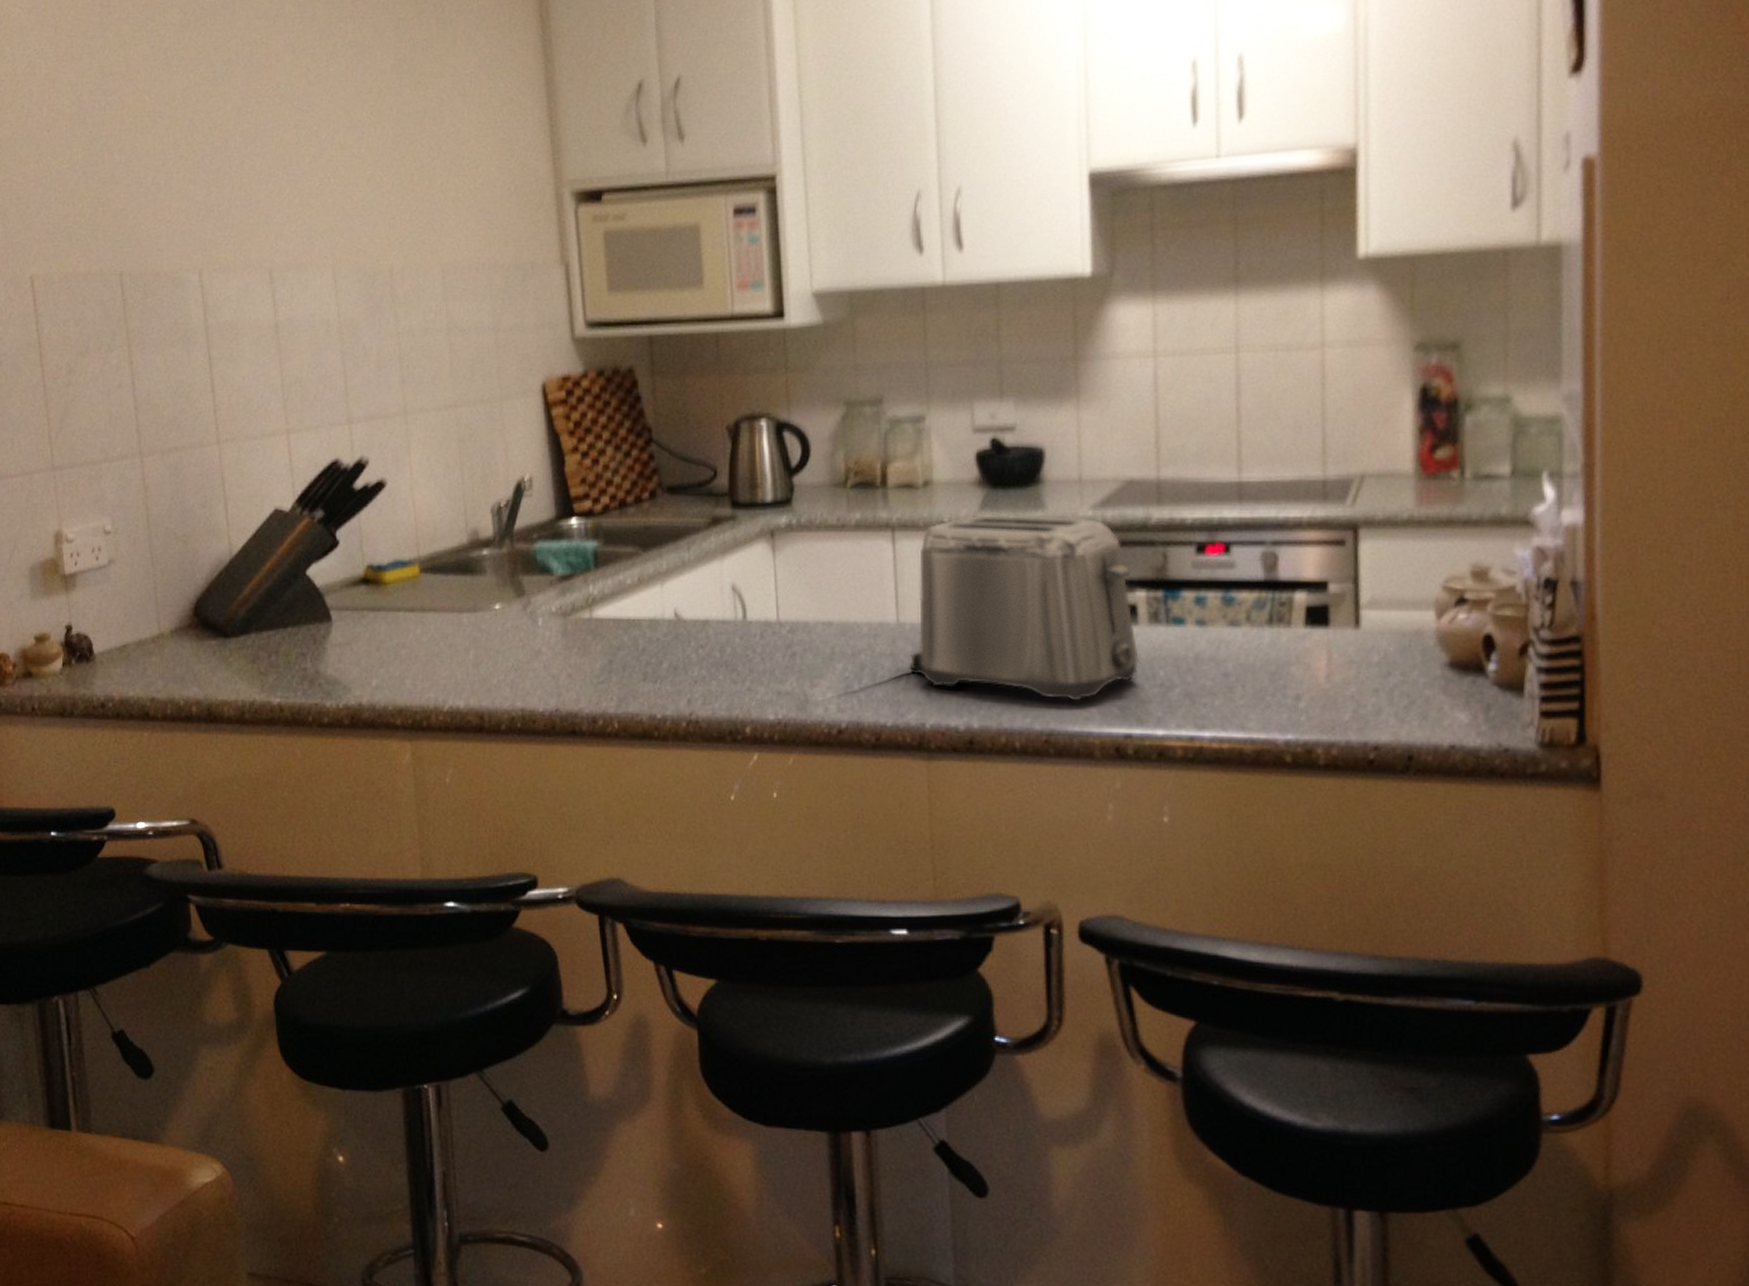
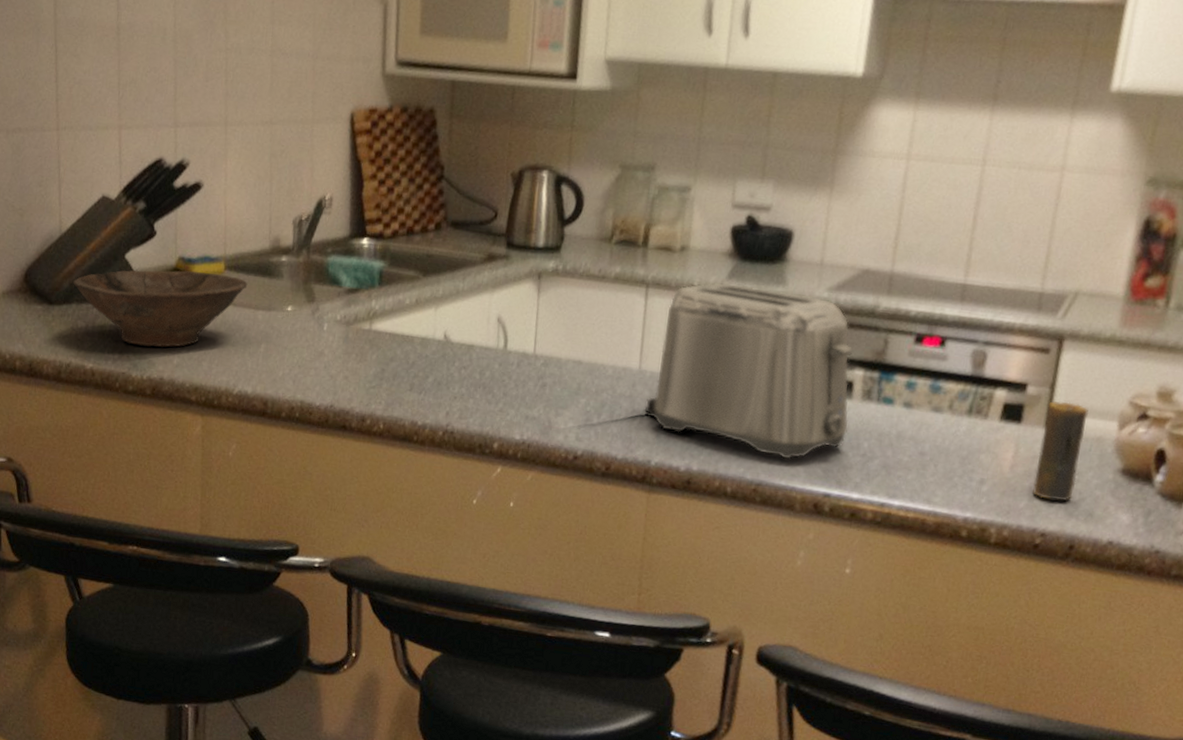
bowl: none [250,578,448,671] -> present [73,270,248,347]
candle: none [1354,596,1402,708] -> present [1033,401,1089,501]

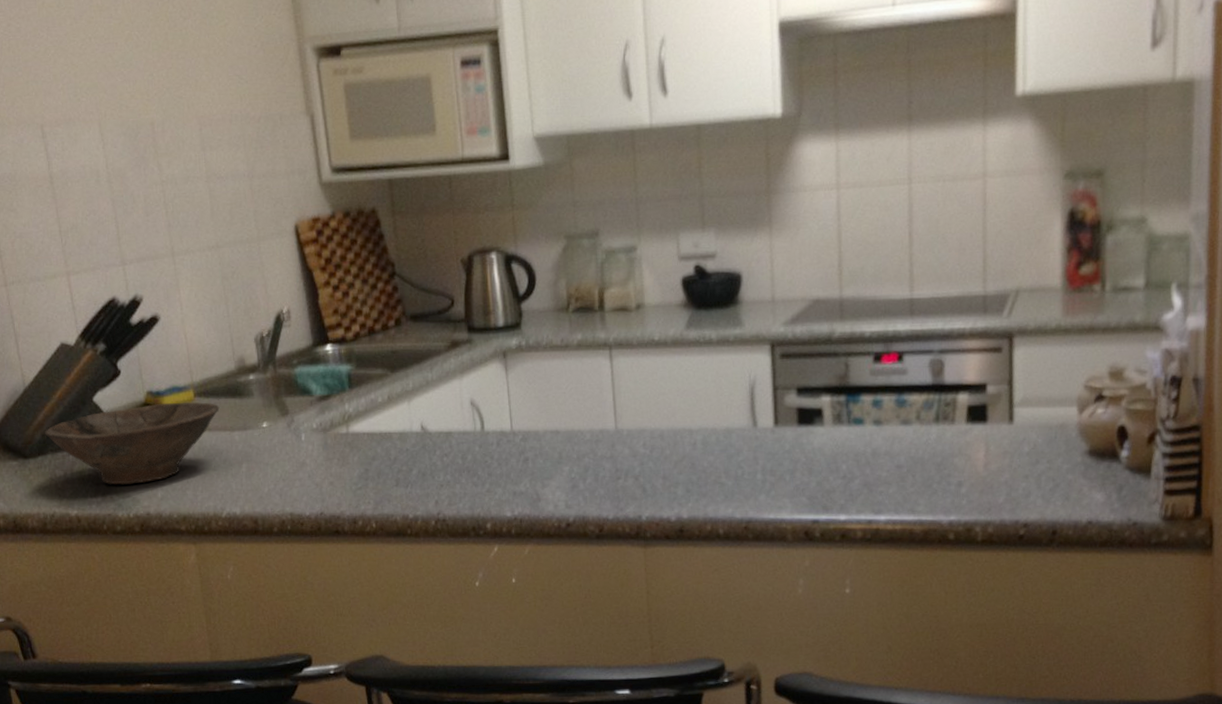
toaster: present [644,283,853,460] -> none [627,333,825,493]
candle: present [1033,401,1089,501] -> none [1008,395,1048,491]

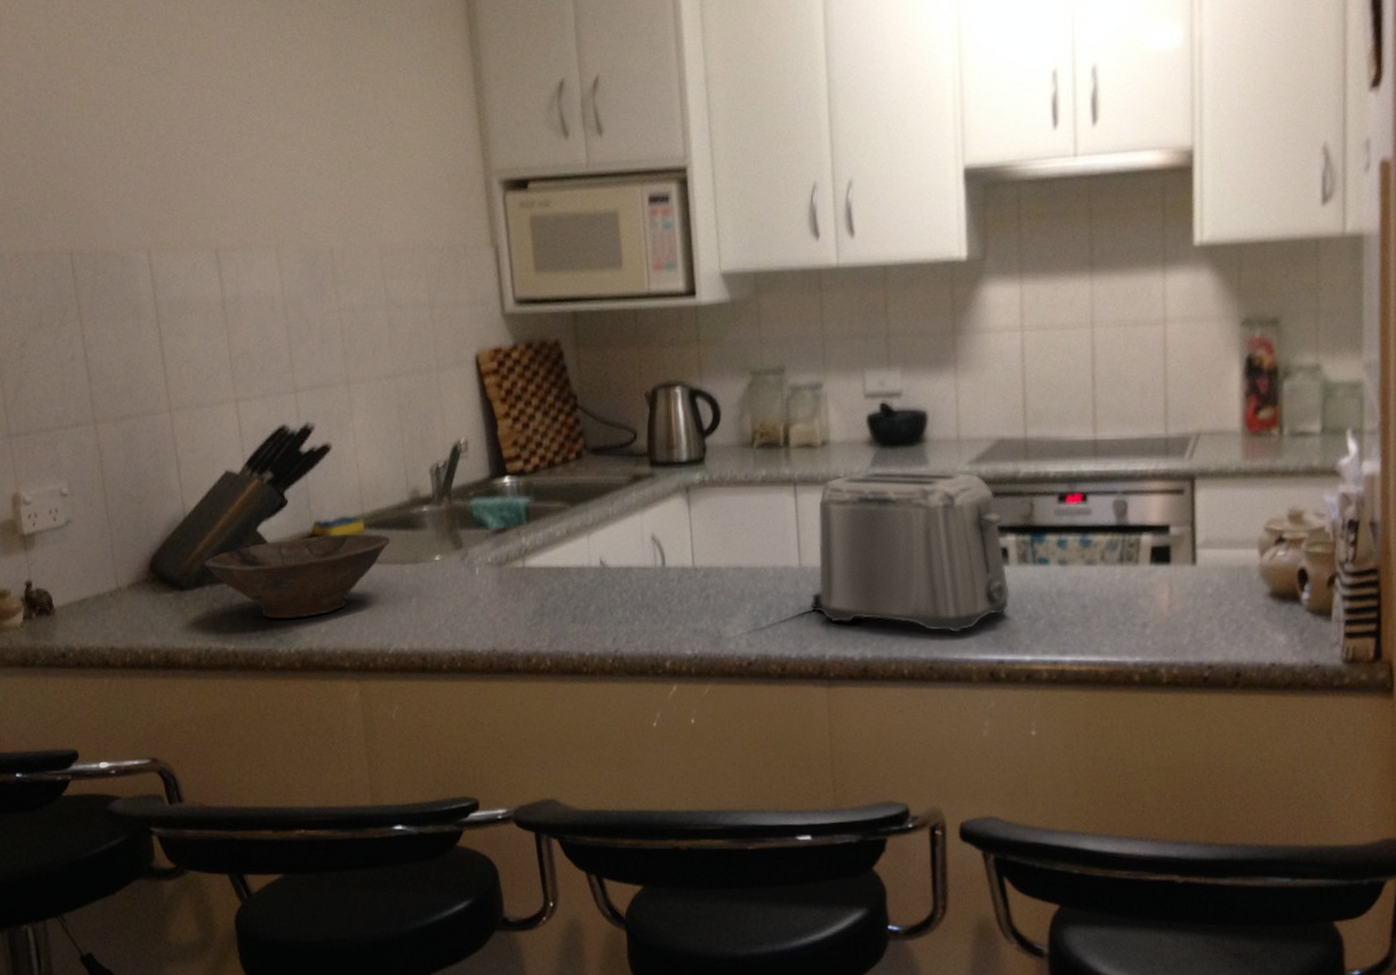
toaster: none [627,333,825,493] -> present [810,470,1010,633]

